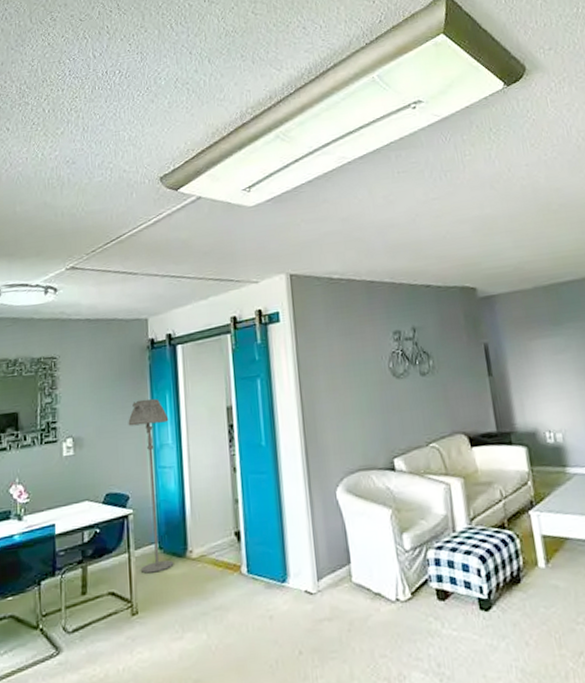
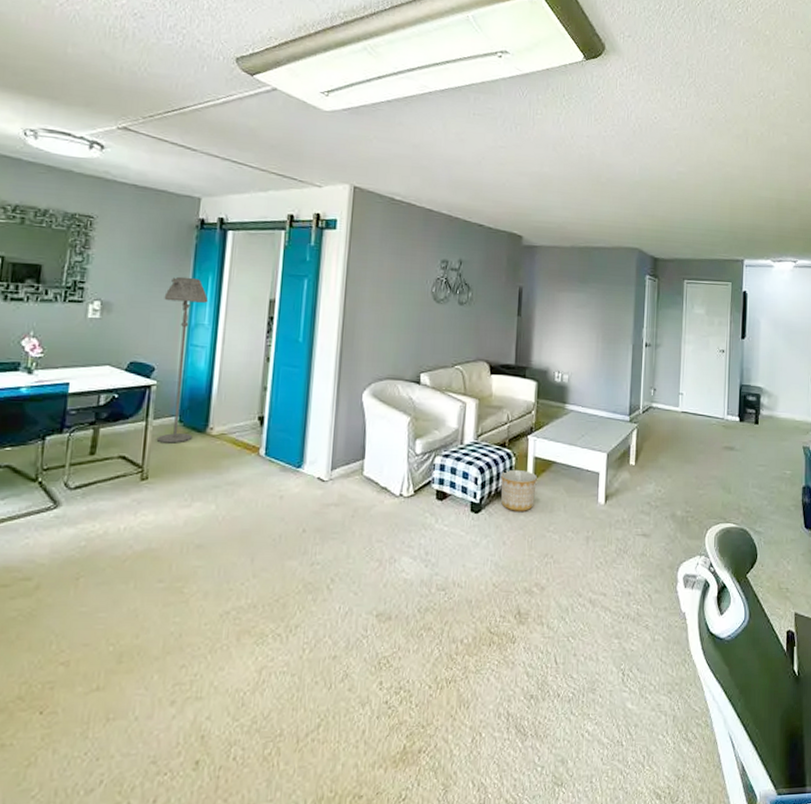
planter: none [507,553,553,604] -> present [500,469,537,511]

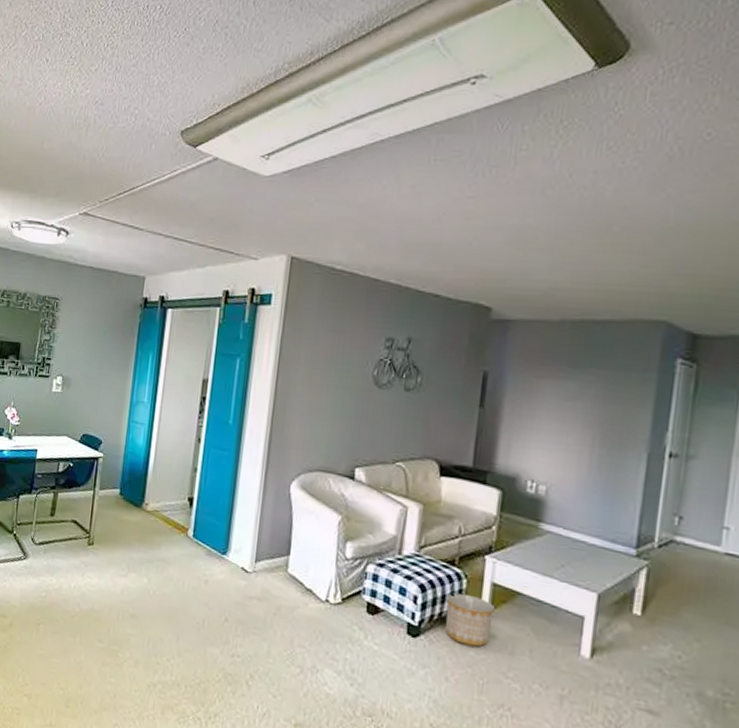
floor lamp: present [157,276,209,443] -> none [102,354,148,515]

